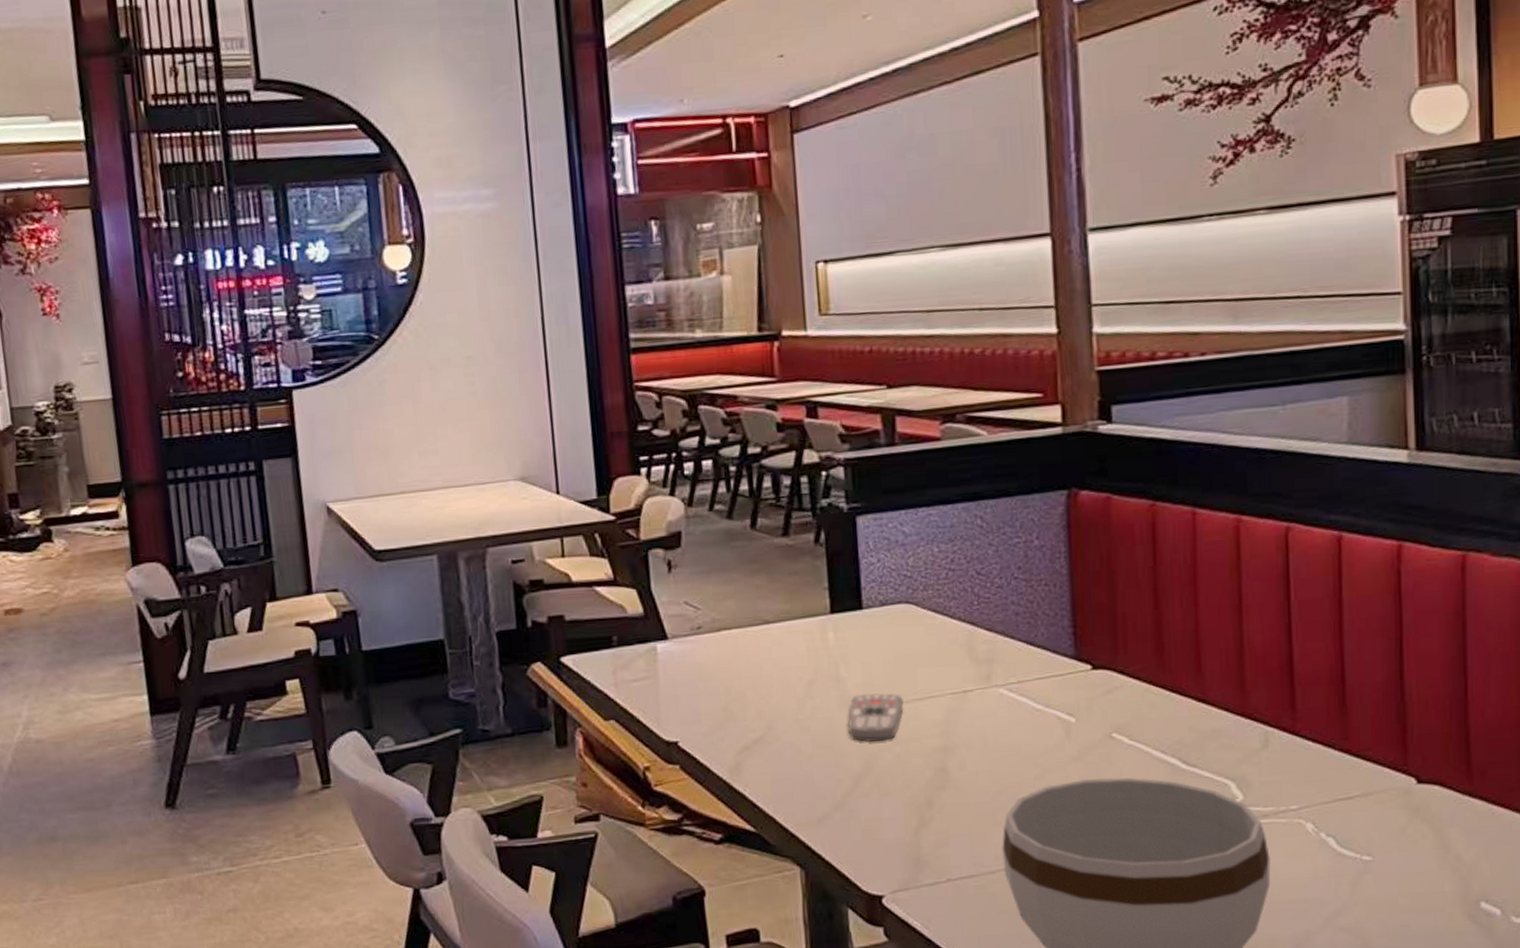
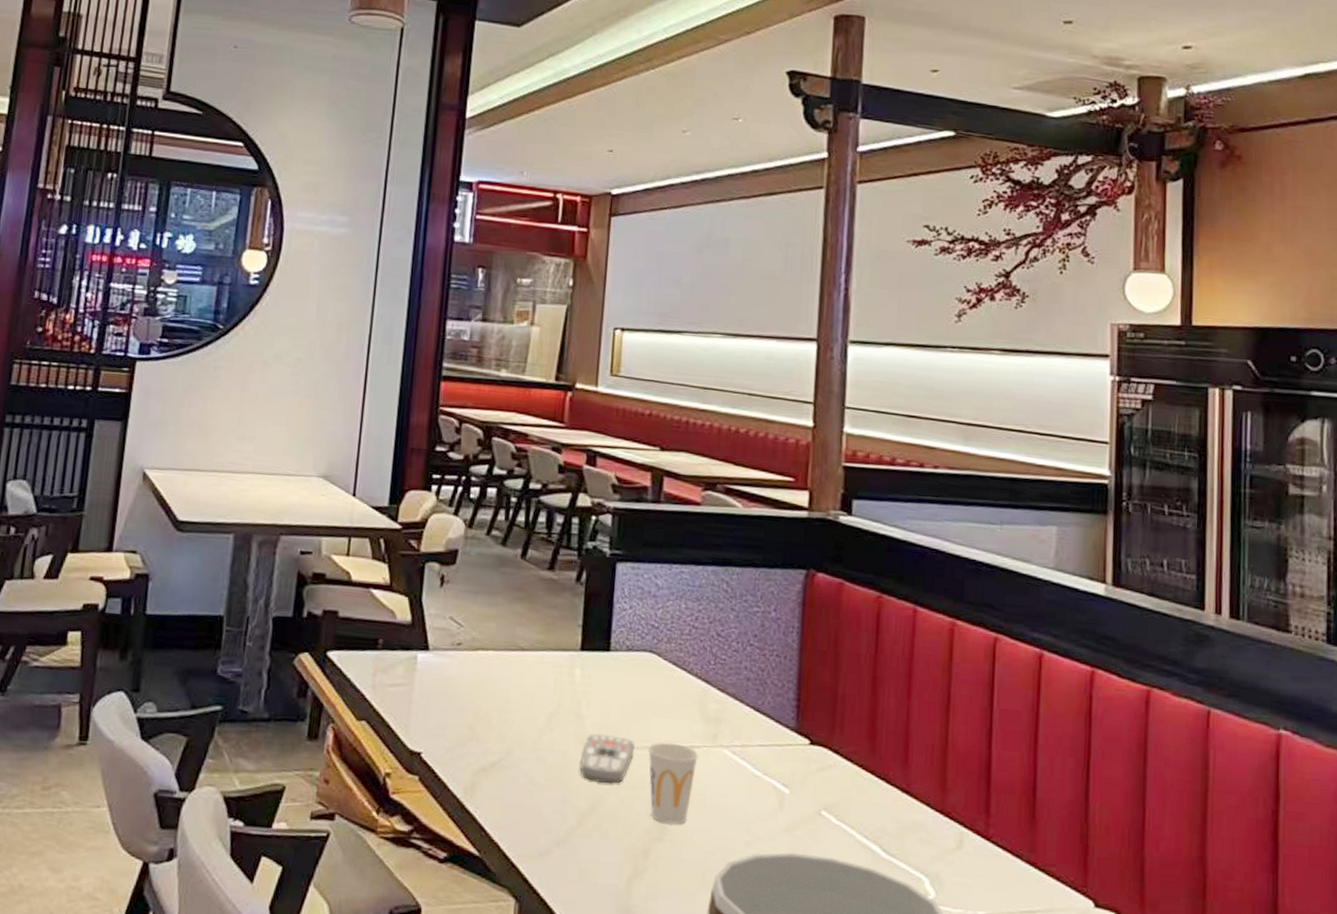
cup: none [917,690,974,772] -> present [647,742,699,825]

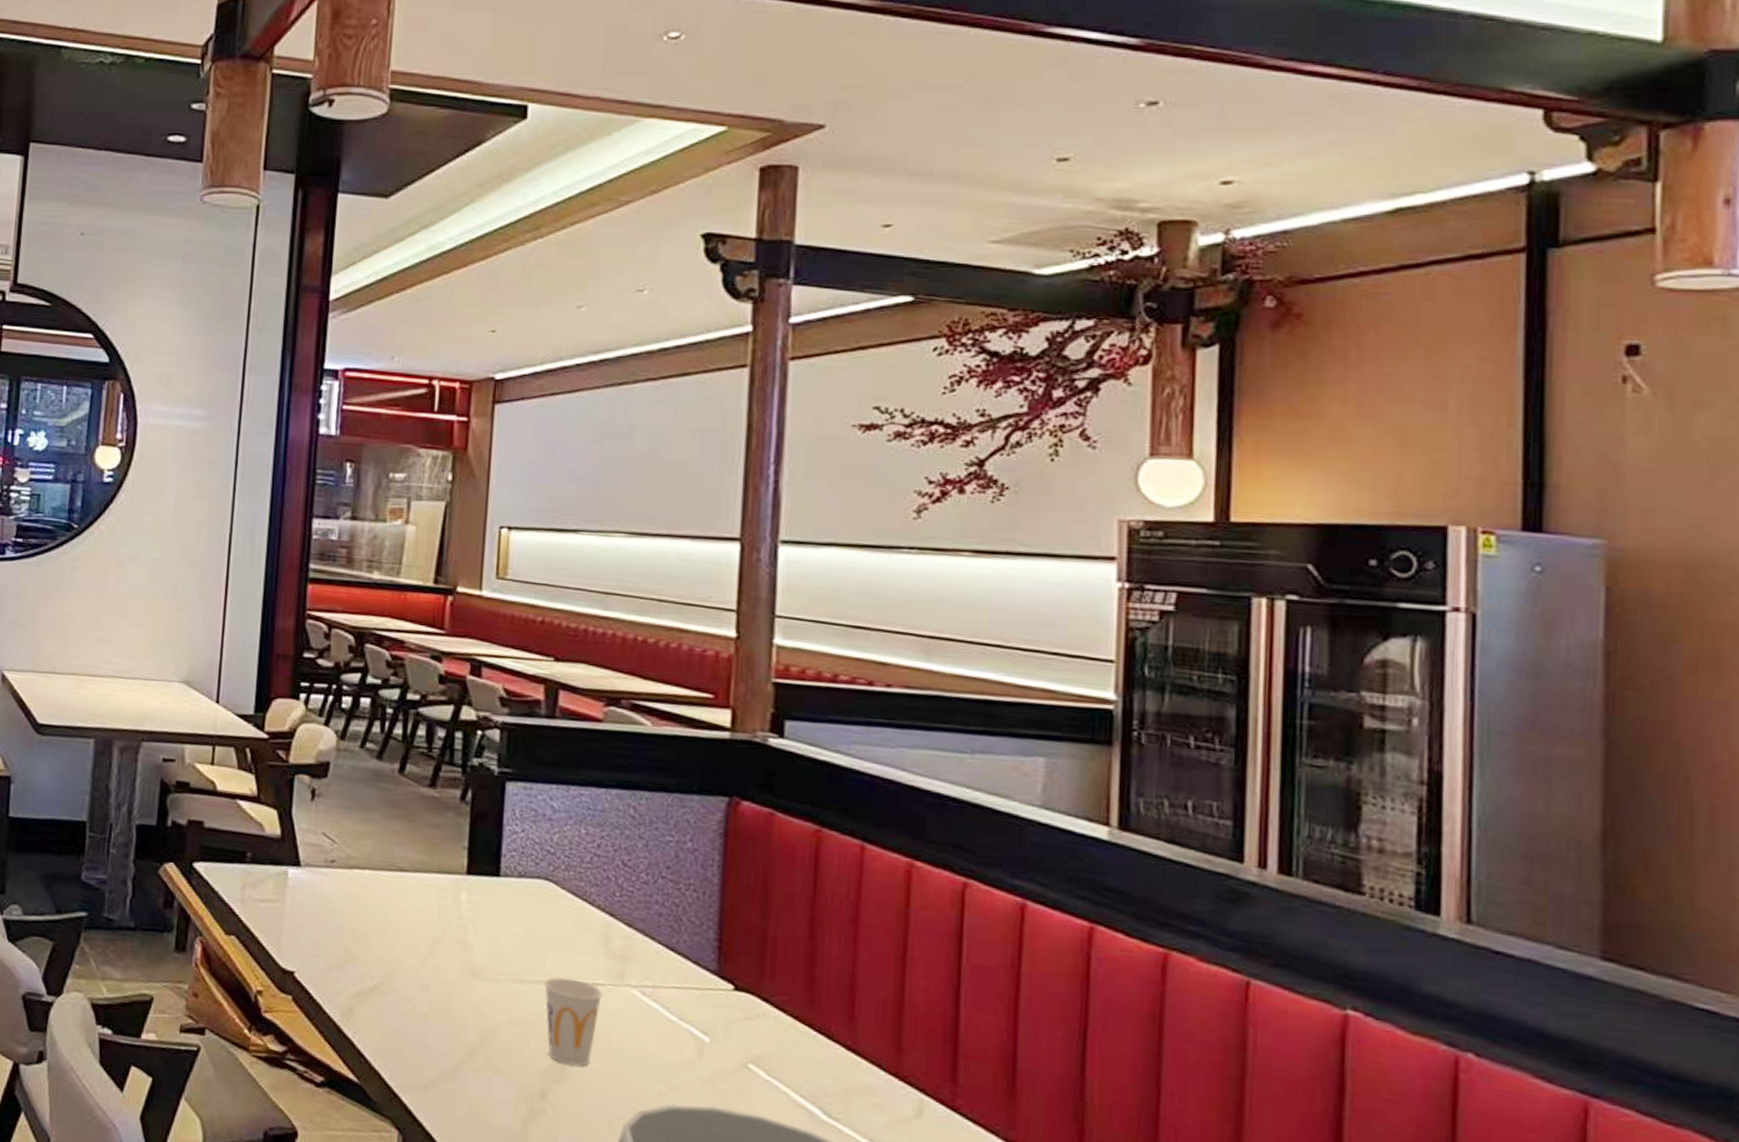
remote control: present [580,733,635,784] -> none [468,963,529,1018]

